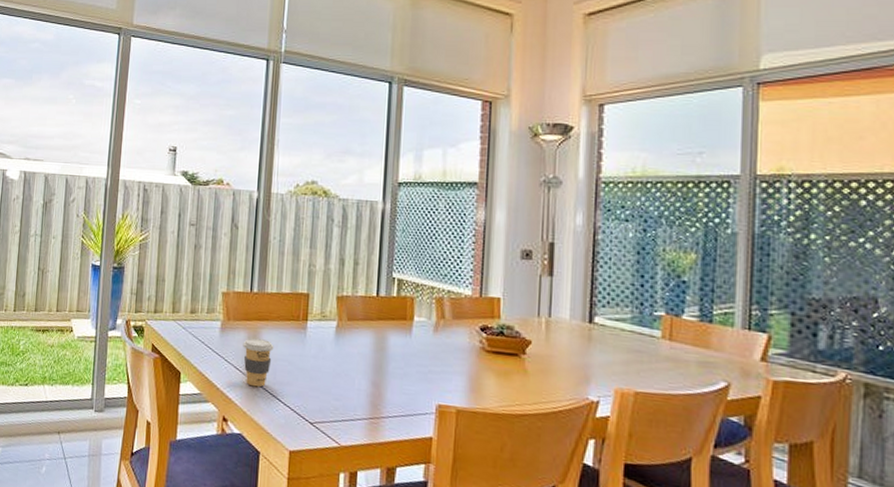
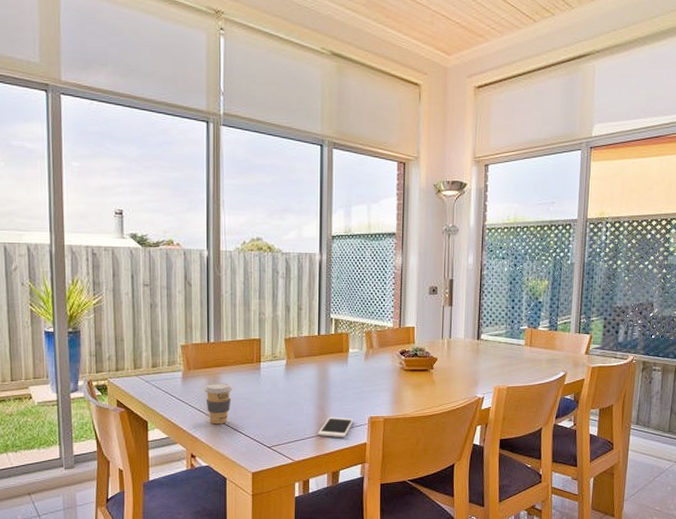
cell phone: none [371,397,417,427] -> present [318,416,354,438]

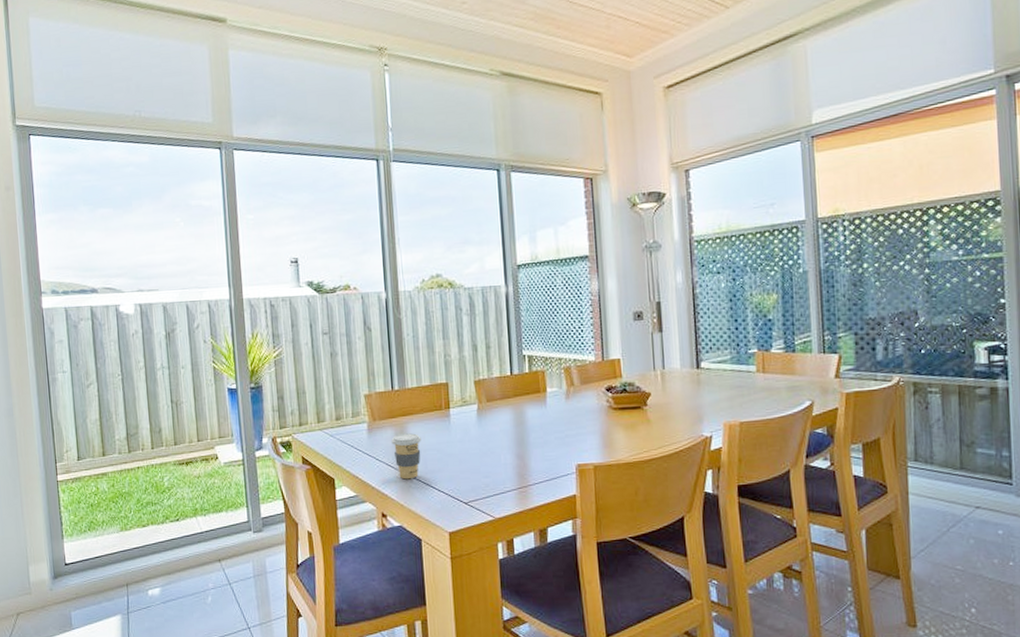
cell phone: present [318,416,354,438] -> none [519,466,559,490]

